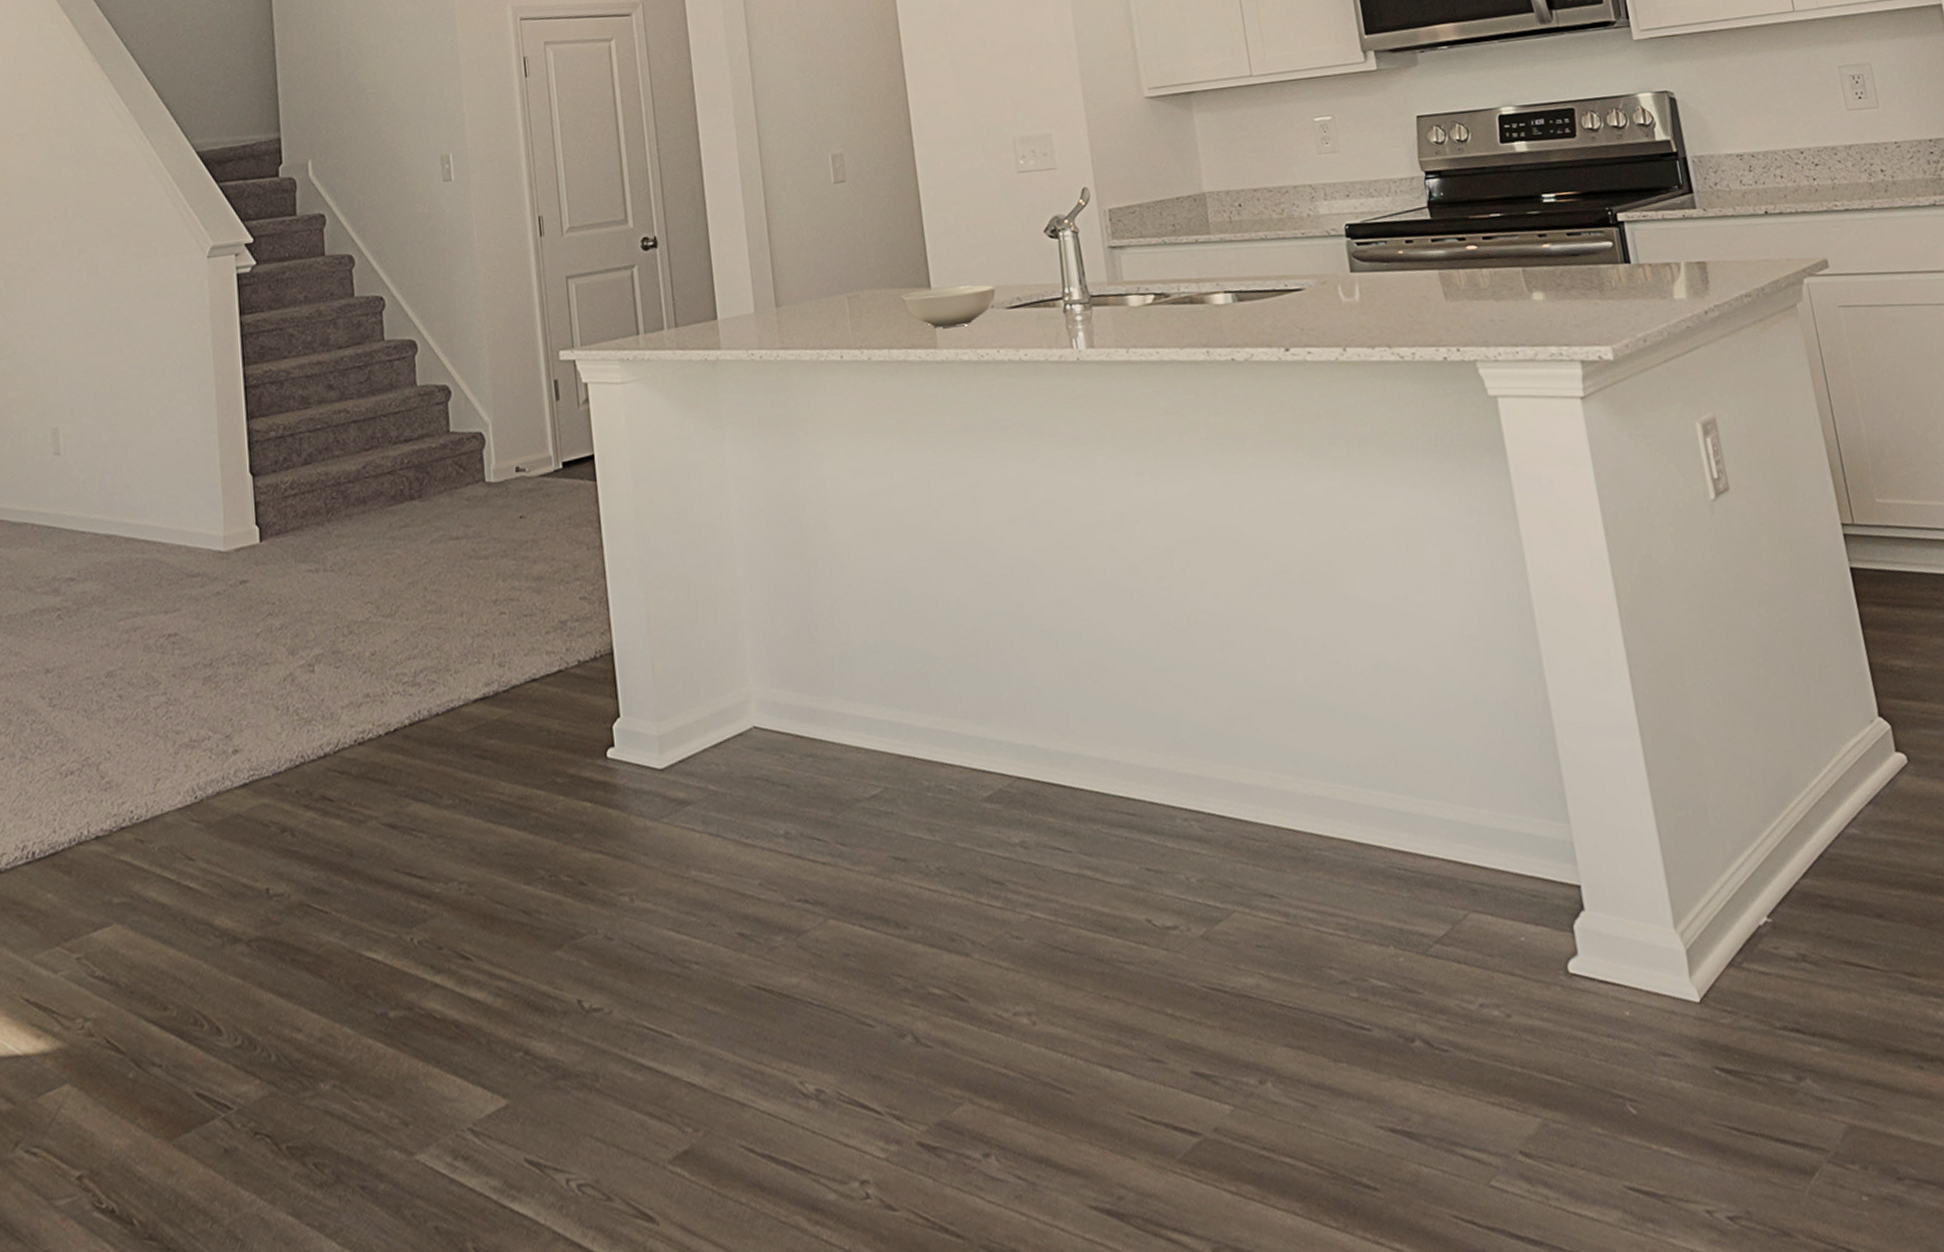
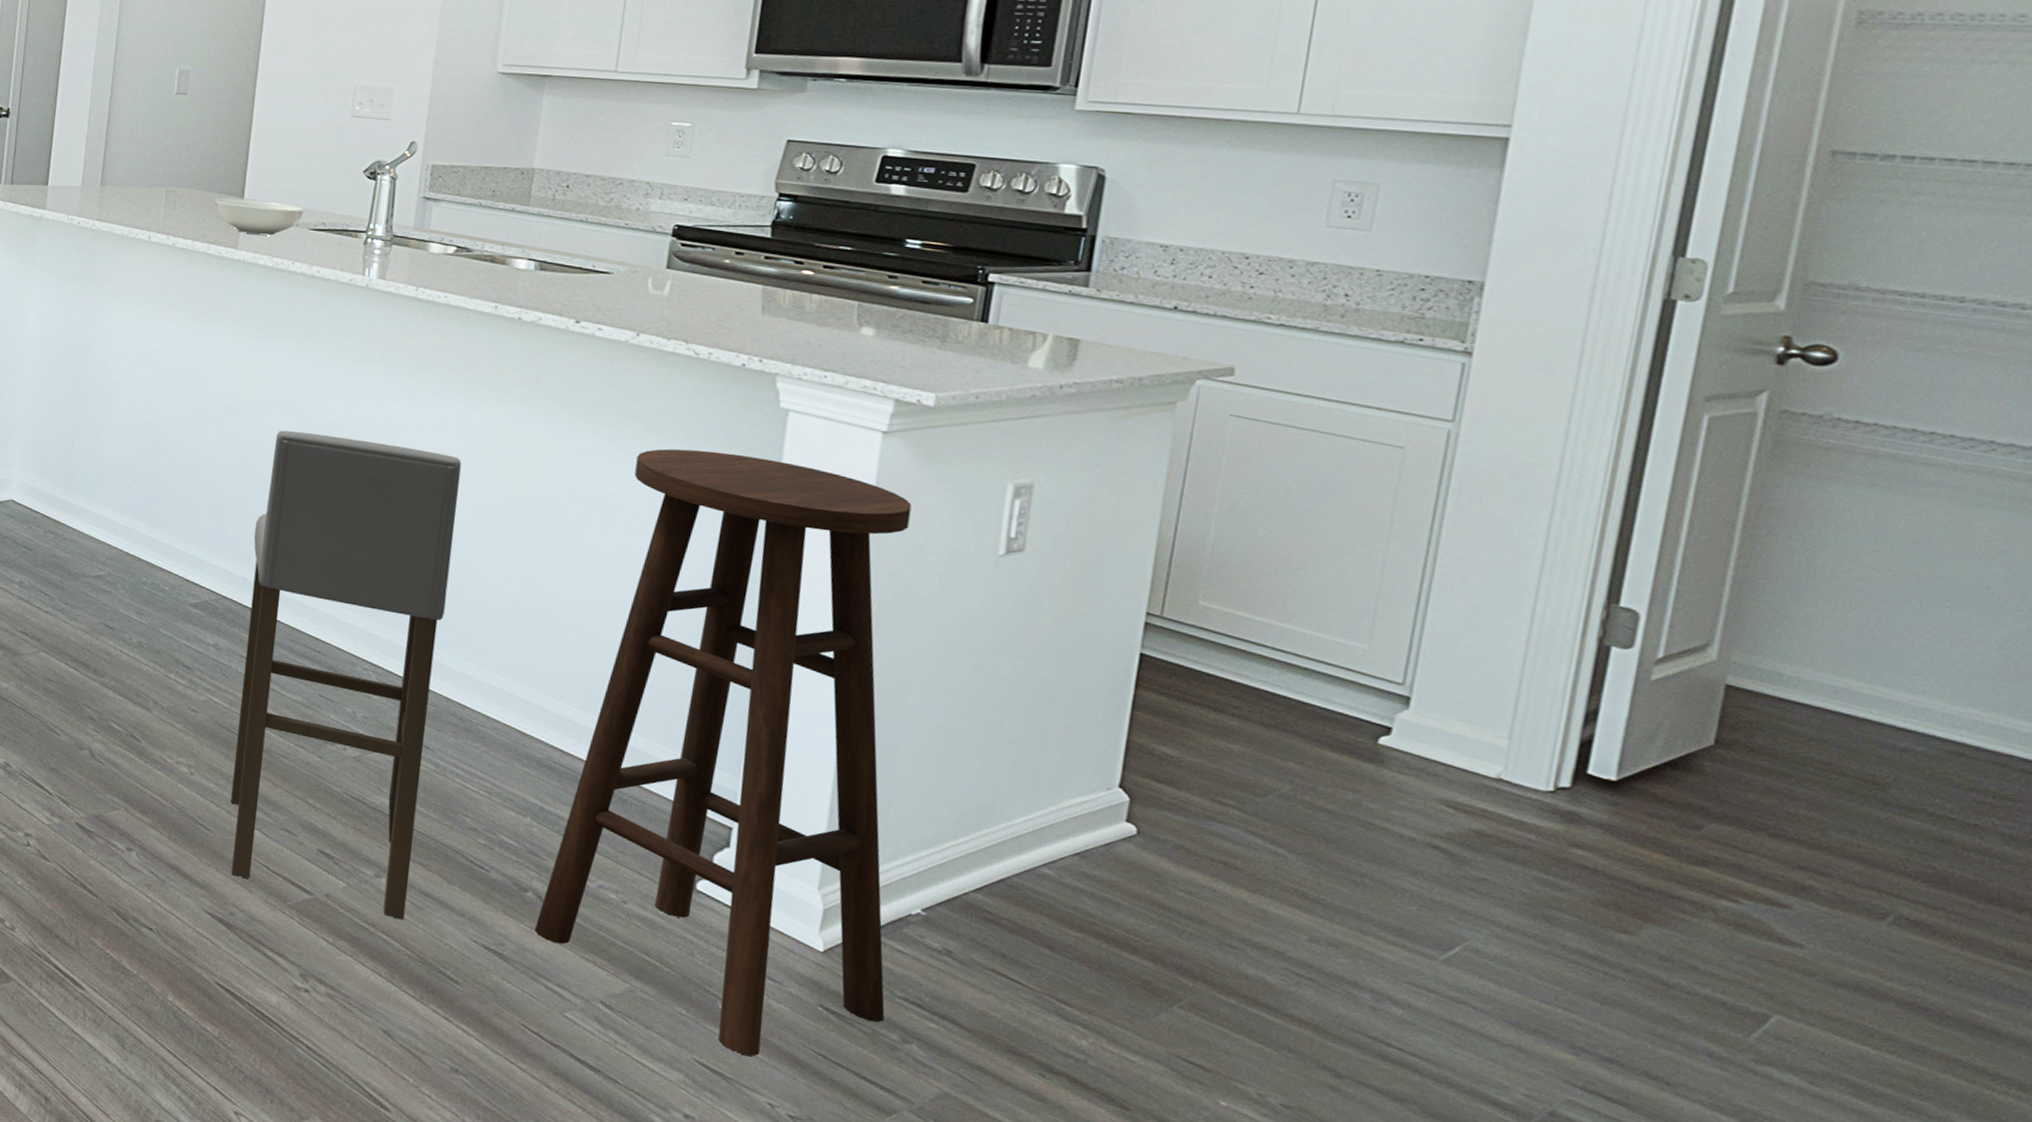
bar stool: none [1027,533,1302,1144] -> present [230,430,461,920]
bar stool: none [1379,452,1775,1161] -> present [535,448,912,1056]

